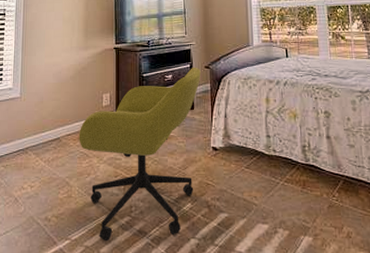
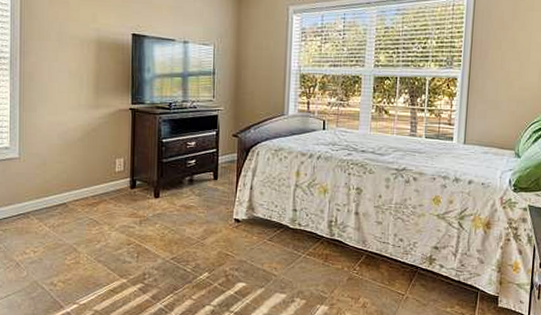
office chair: present [79,67,201,242] -> none [88,134,228,307]

